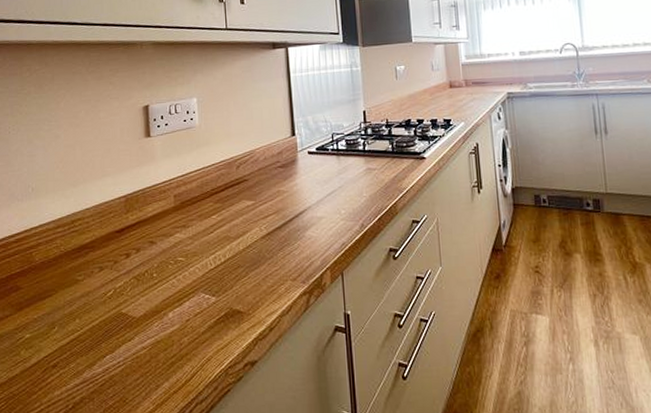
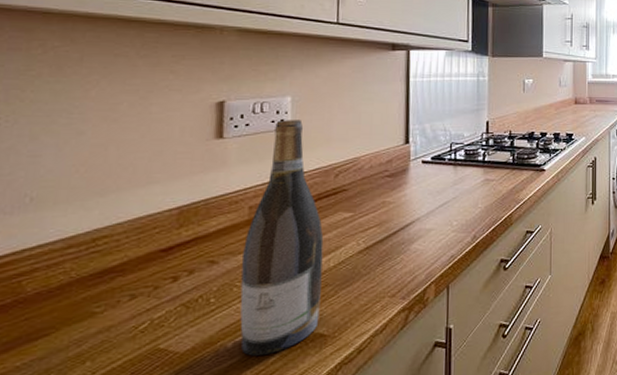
wine bottle: none [173,118,236,325] -> present [240,120,324,356]

